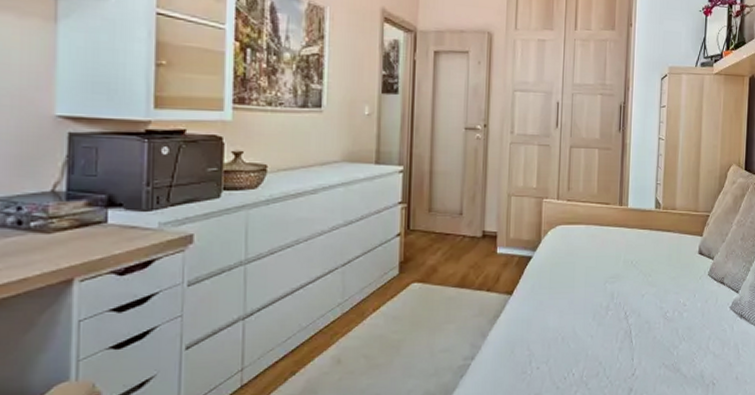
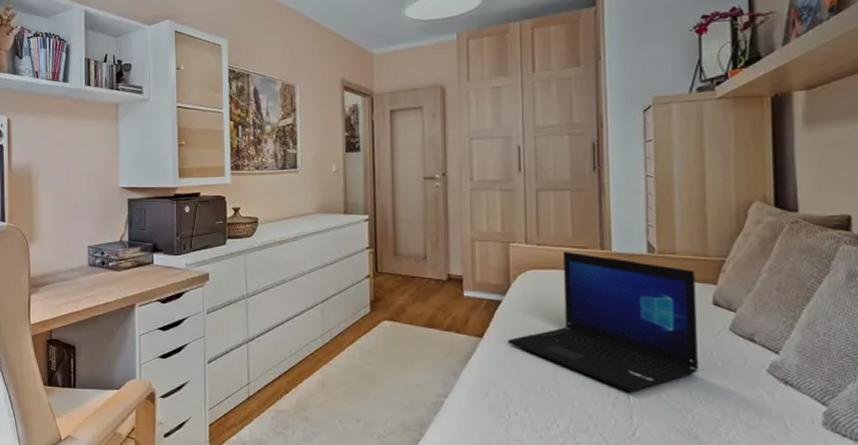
laptop: none [534,206,688,336] -> present [507,251,698,392]

